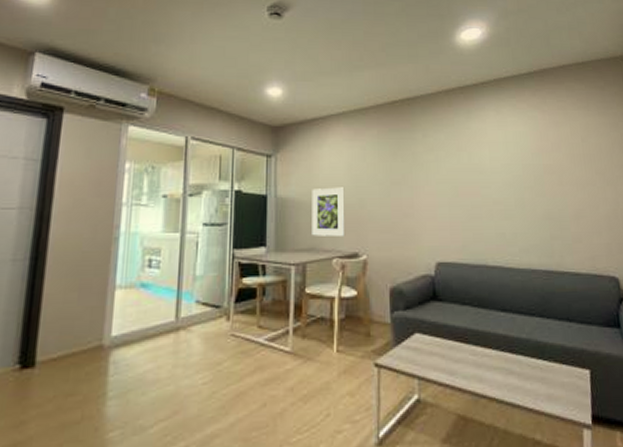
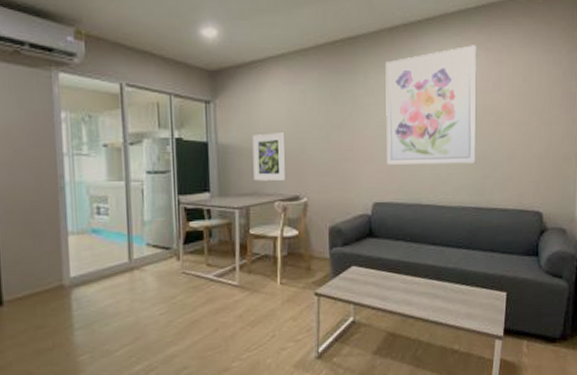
wall art: none [443,107,542,224] -> present [385,45,477,165]

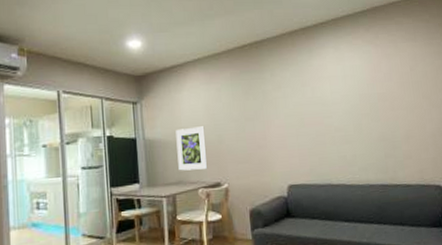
wall art: present [385,45,477,165] -> none [288,42,377,150]

